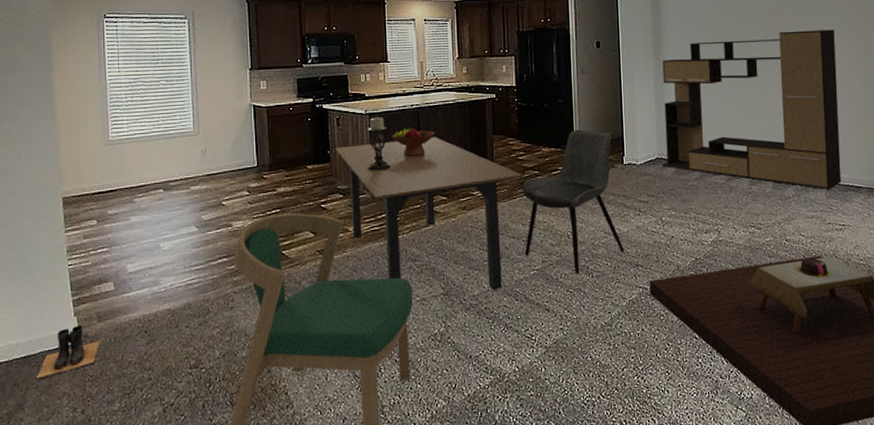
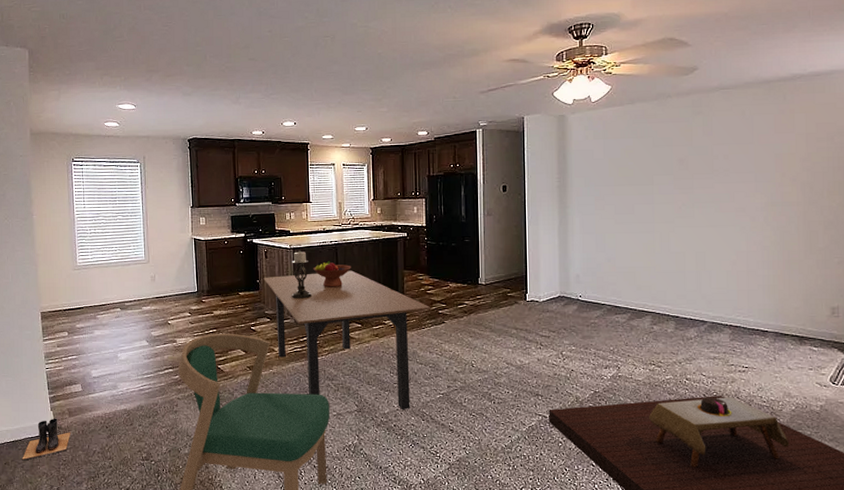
dining chair: present [522,129,625,274] -> none [430,267,526,400]
media console: present [662,29,842,190] -> none [564,176,747,333]

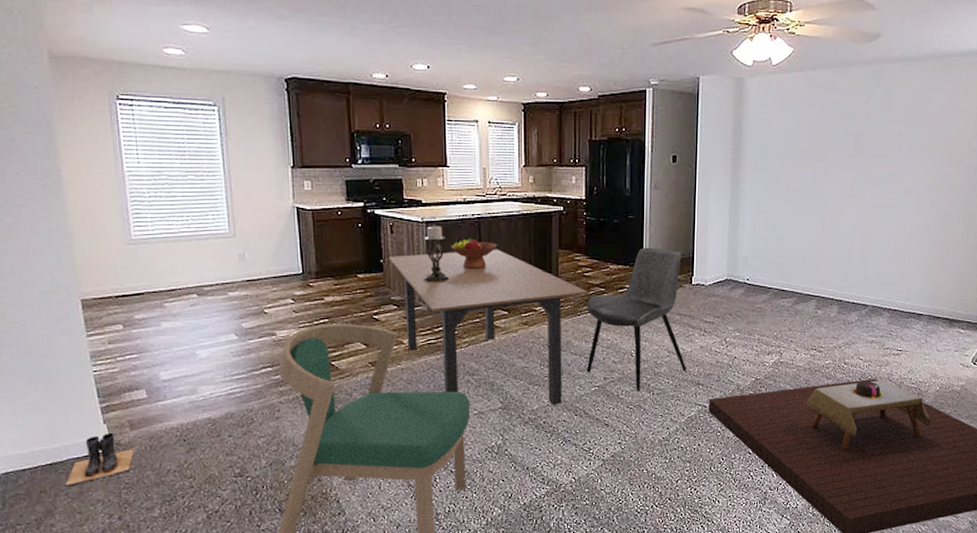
dining chair: none [430,267,526,400] -> present [587,247,687,391]

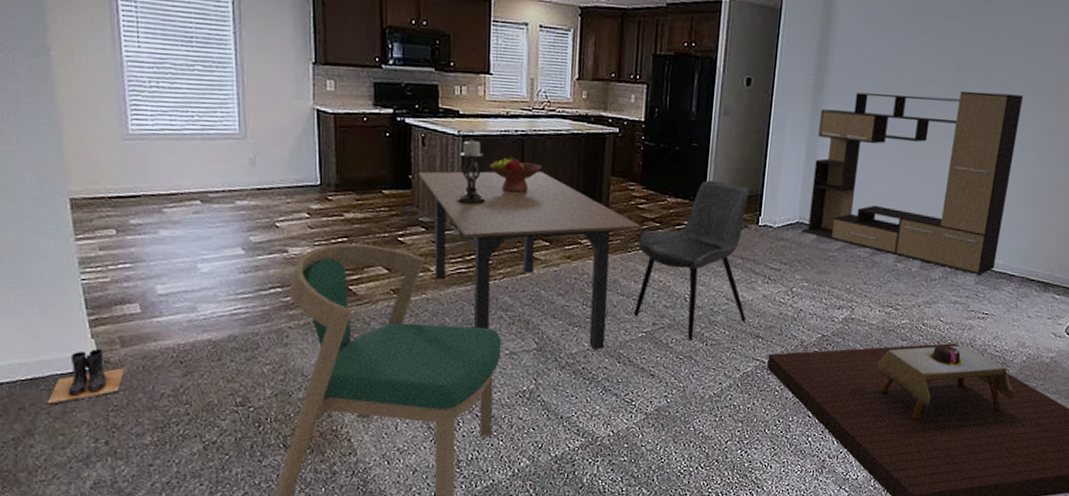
media console: none [731,154,917,317] -> present [802,90,1024,276]

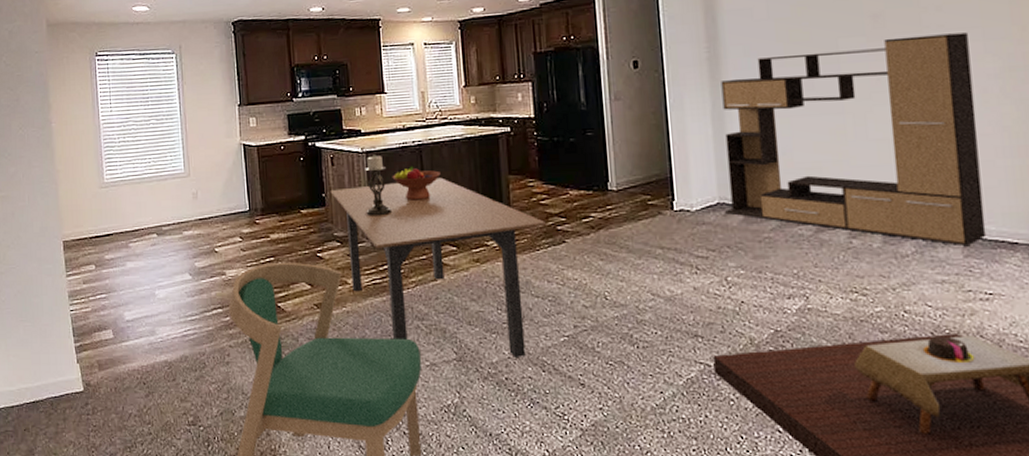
boots: present [46,348,126,405] -> none [44,372,102,426]
dining chair: present [634,180,749,340] -> none [546,168,680,343]

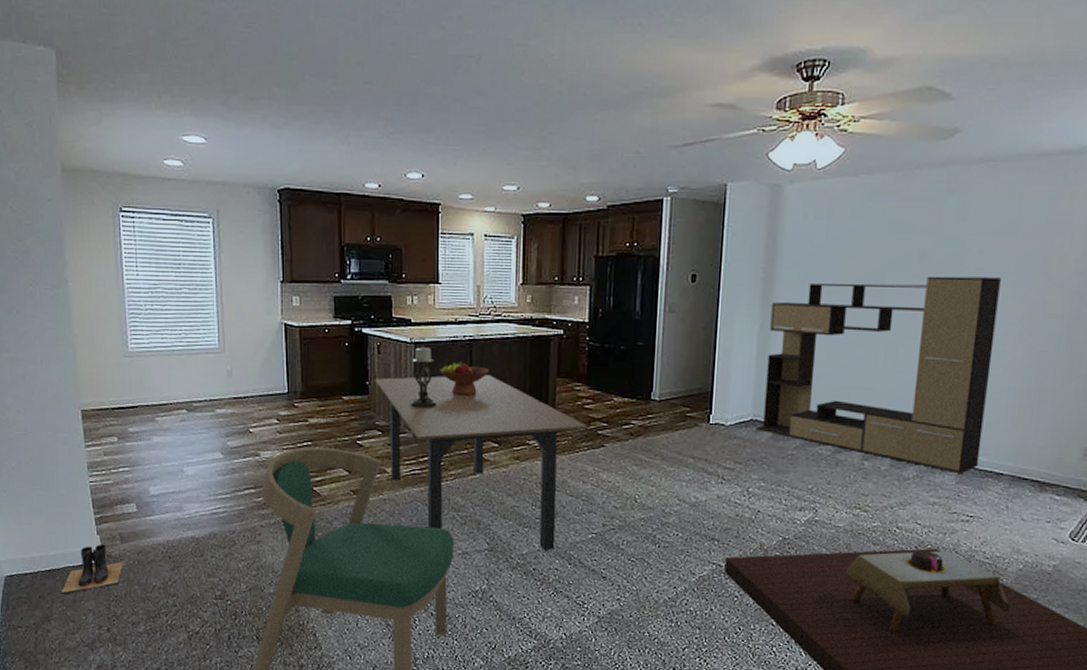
boots: none [44,372,102,426] -> present [61,543,124,594]

